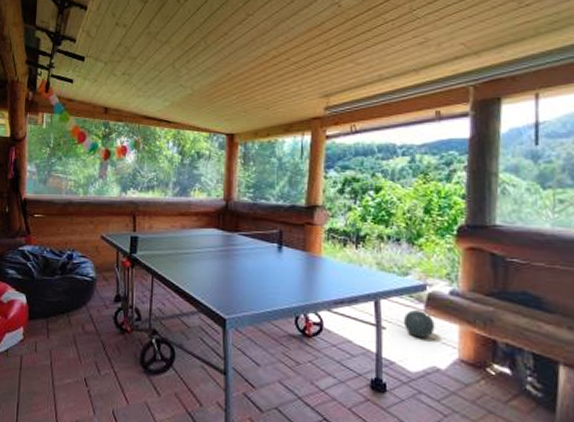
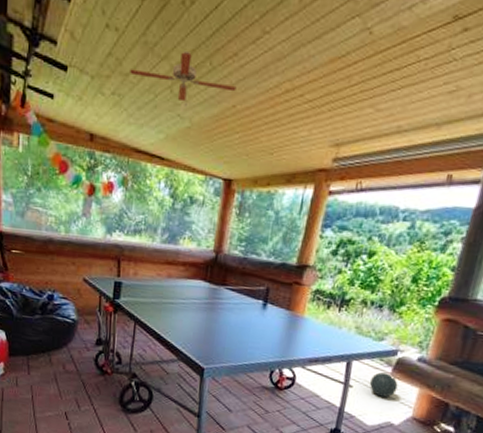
ceiling fan: none [137,35,229,78] -> present [130,50,237,107]

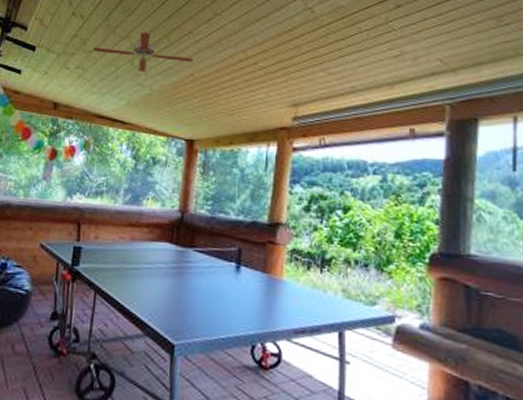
ball: present [369,372,398,398] -> none [368,344,403,376]

